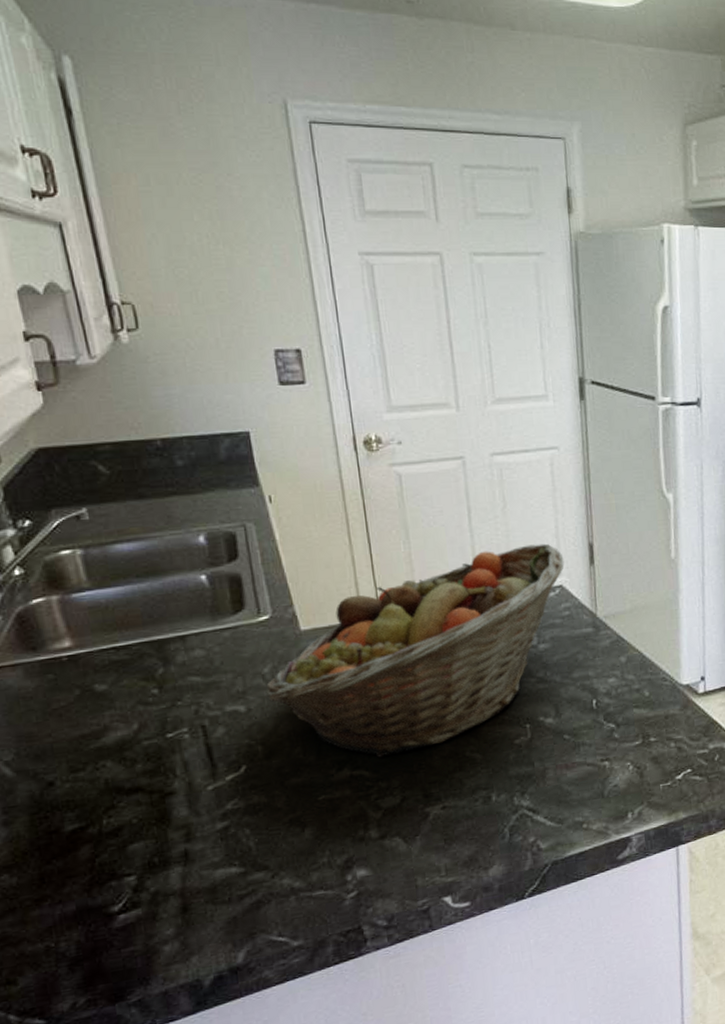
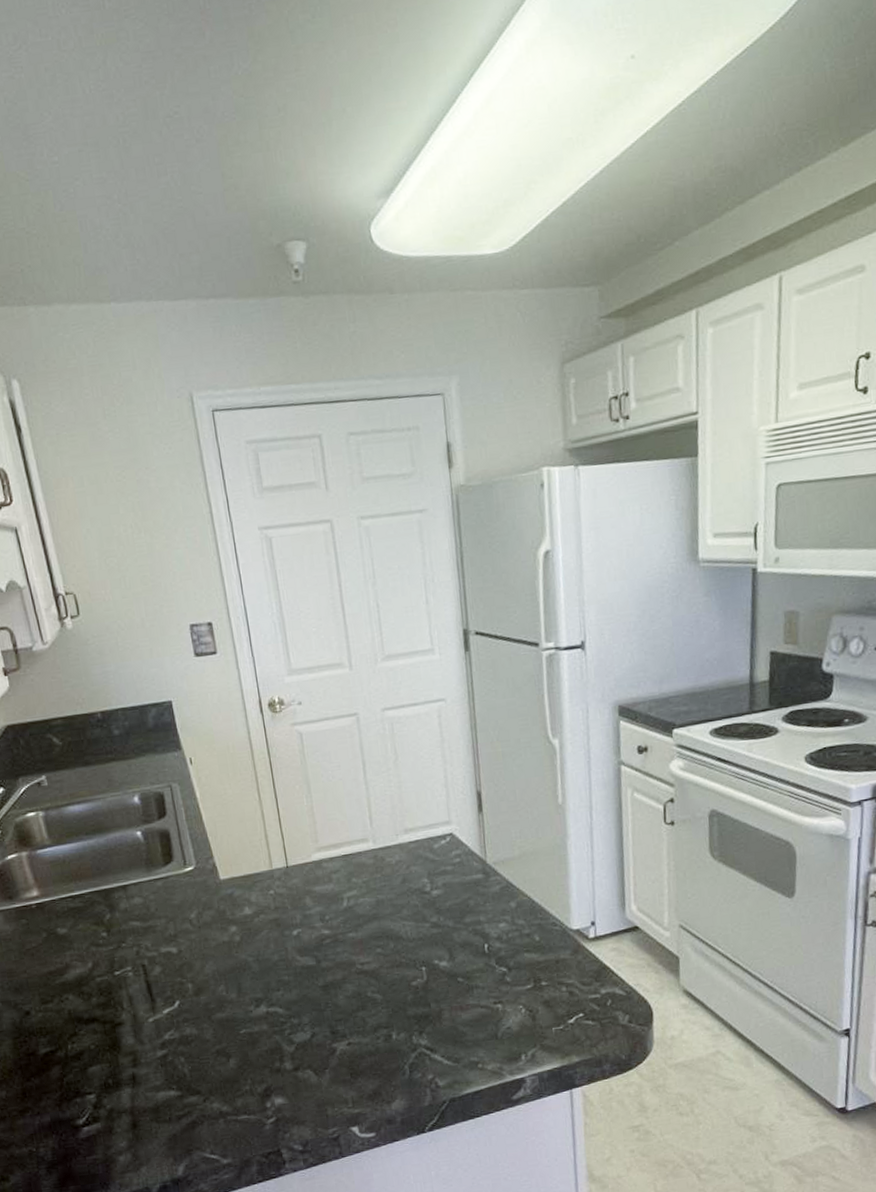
fruit basket: present [265,543,565,758] -> none [193,793,454,996]

